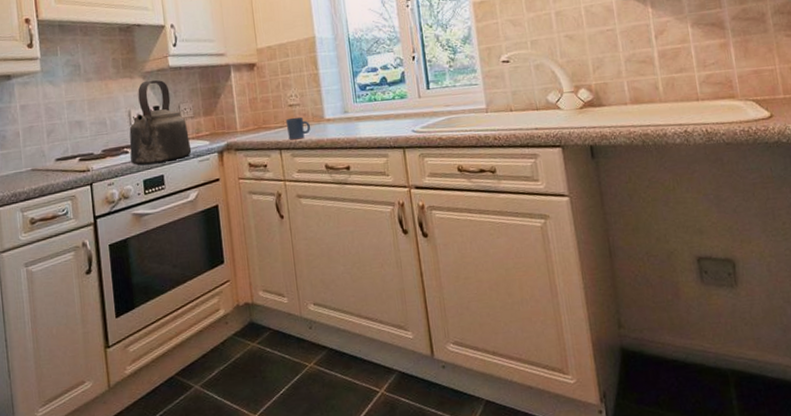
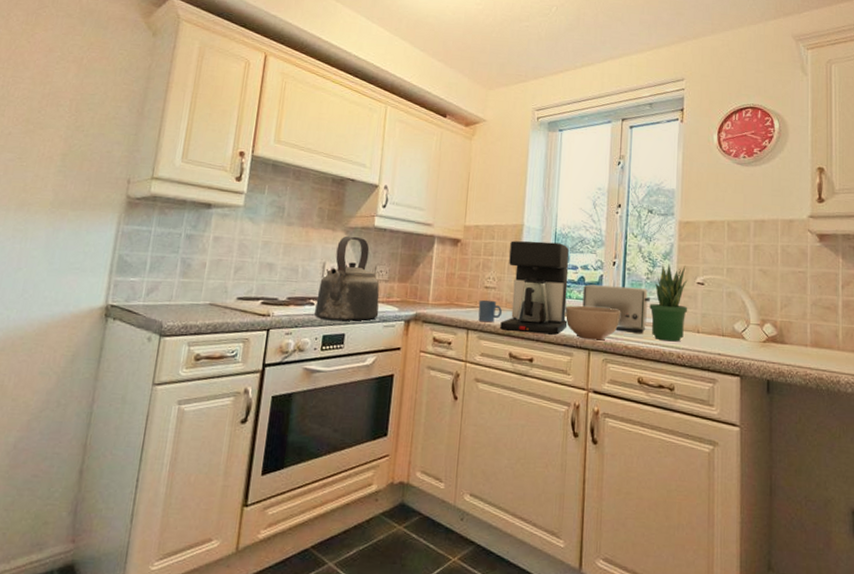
coffee maker: none [306,48,378,145] -> present [500,241,569,336]
bowl: none [372,103,429,139] -> present [565,305,621,341]
toaster: none [386,77,458,125] -> present [582,284,651,334]
planter: none [457,46,497,126] -> present [649,264,688,342]

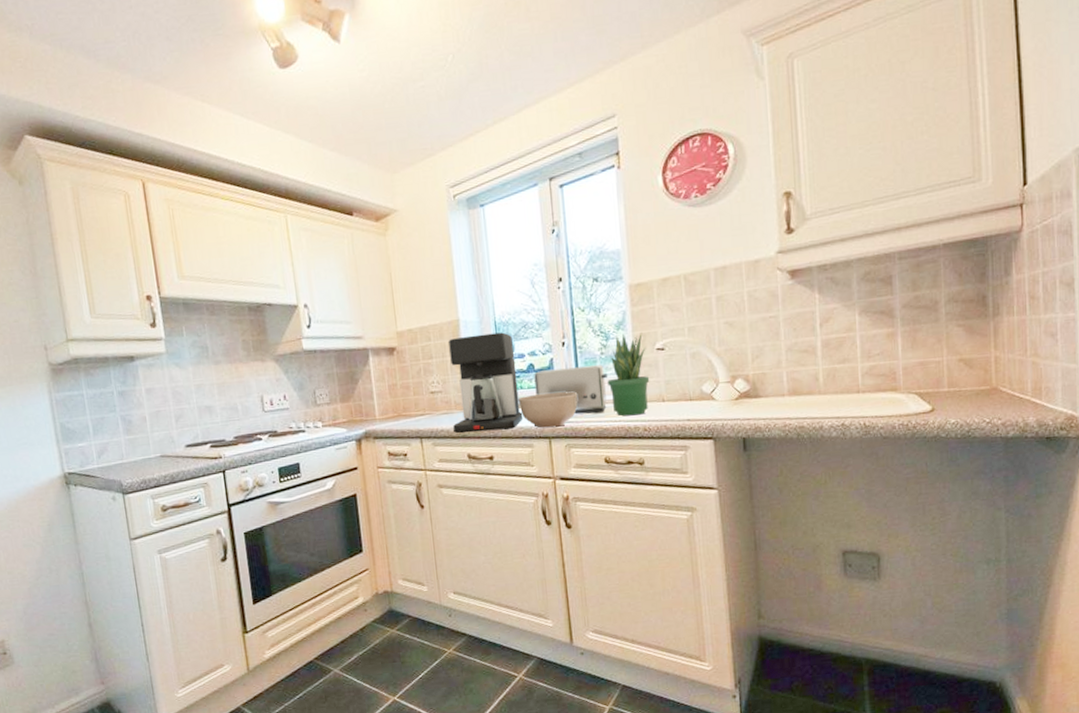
kettle: present [315,236,380,321] -> none [262,363,329,453]
mug: present [478,299,503,324] -> none [426,404,454,430]

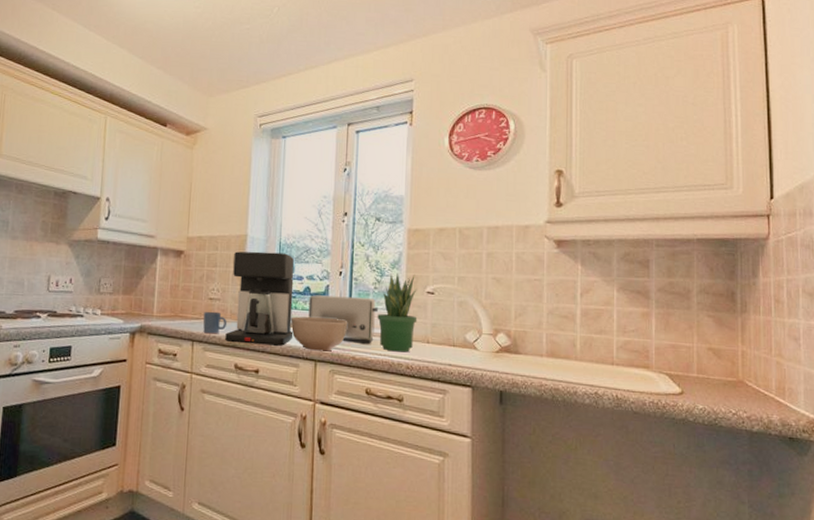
mug: none [426,404,454,430] -> present [203,311,227,335]

